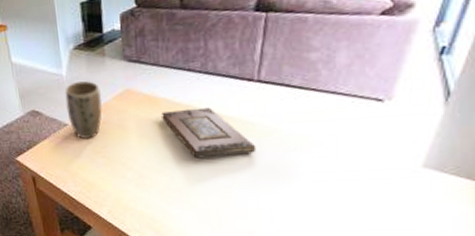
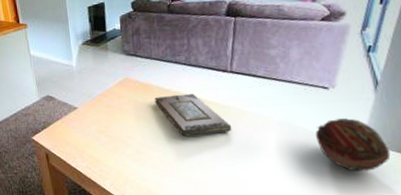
plant pot: present [65,81,103,140] -> none [74,71,106,121]
decorative ball: none [363,137,458,201] -> present [316,118,391,171]

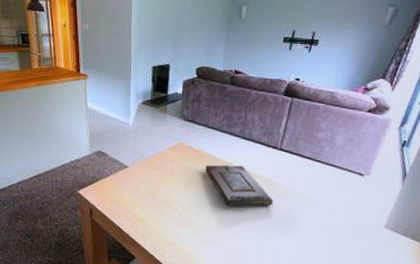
decorative ball: present [316,118,391,171] -> none [346,204,406,253]

